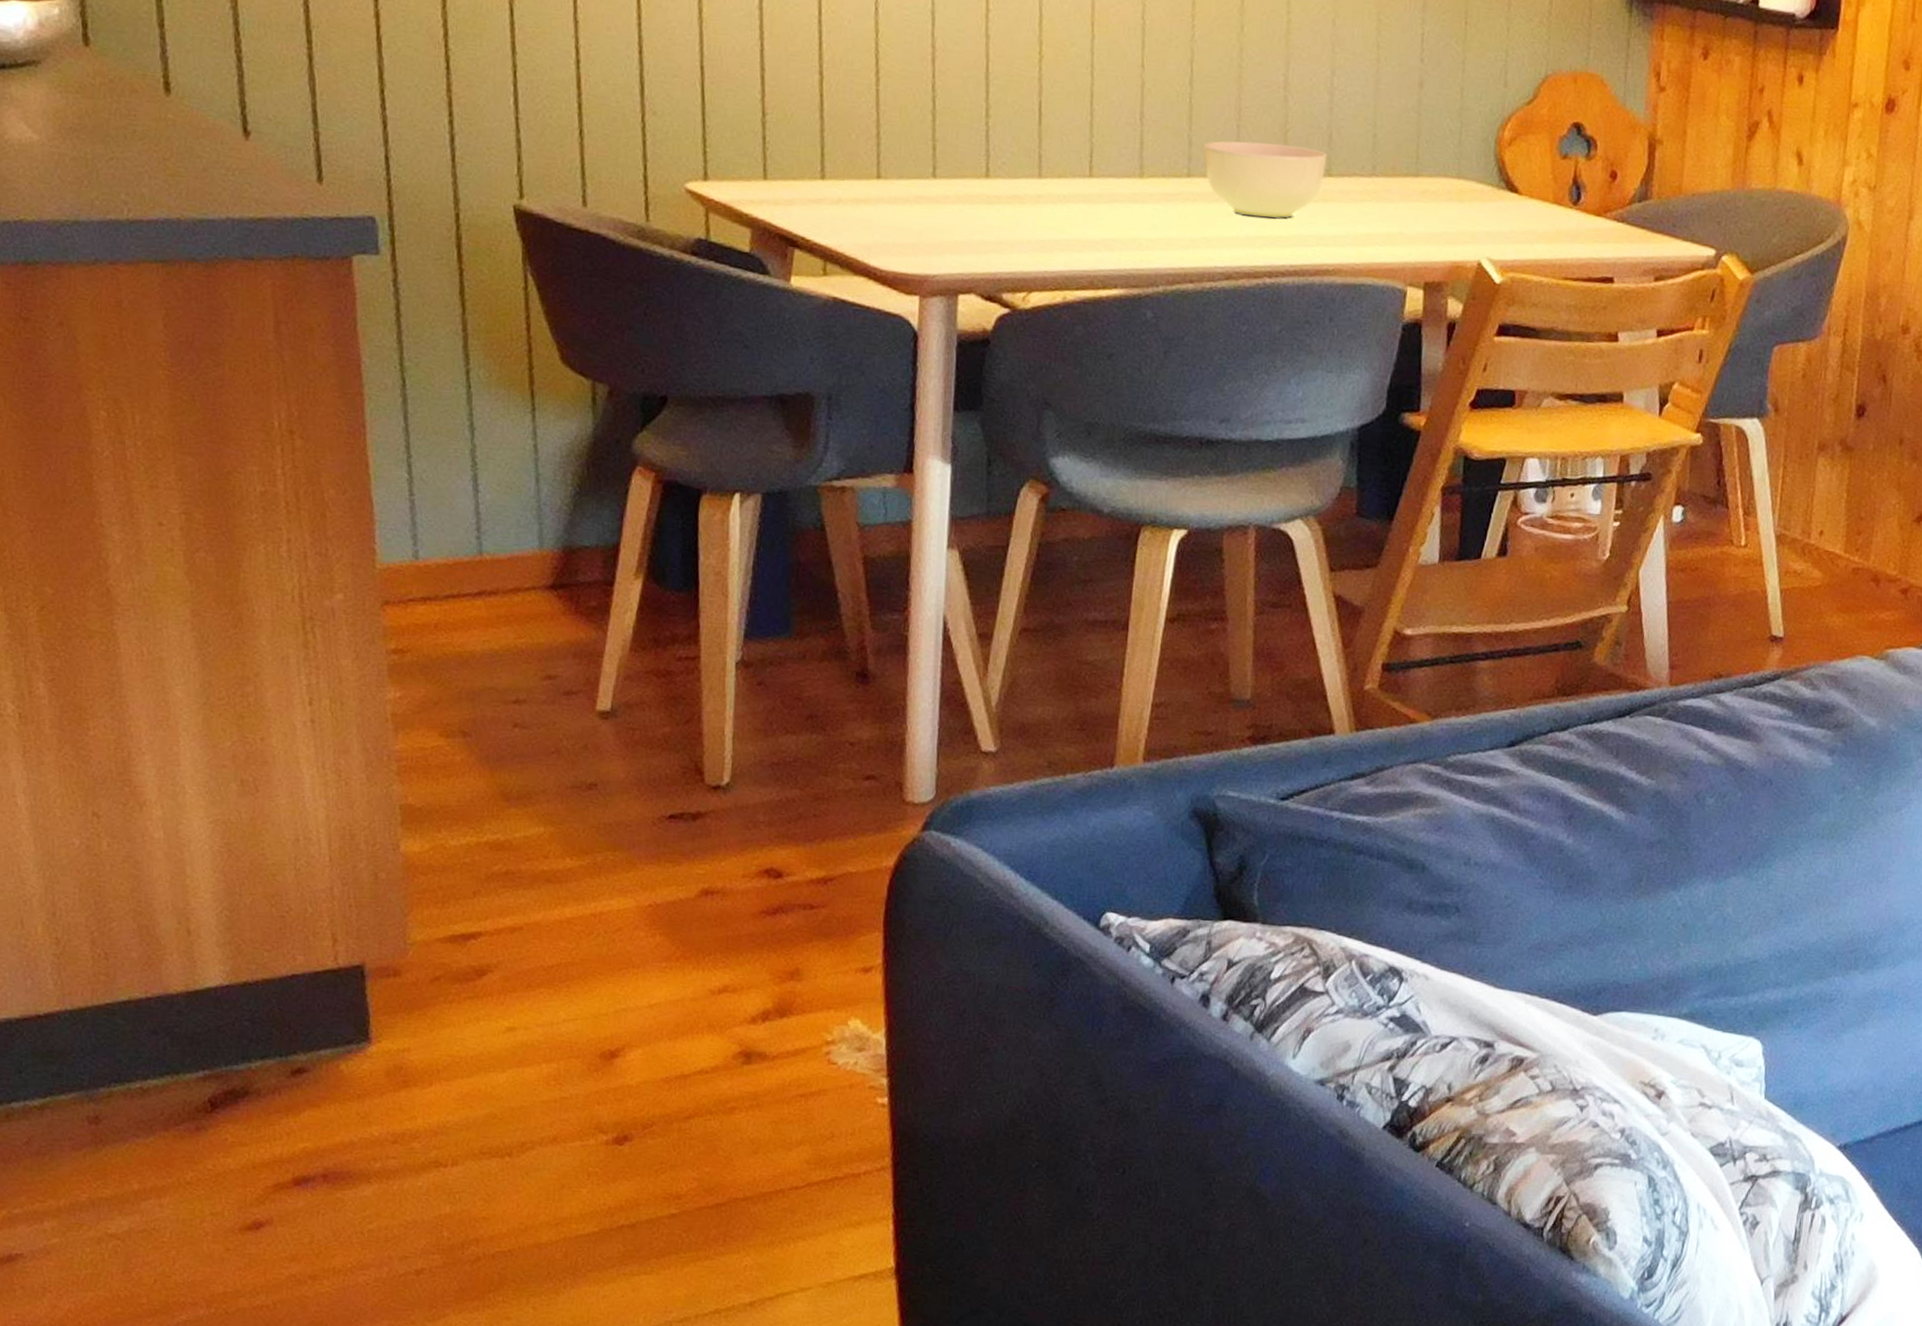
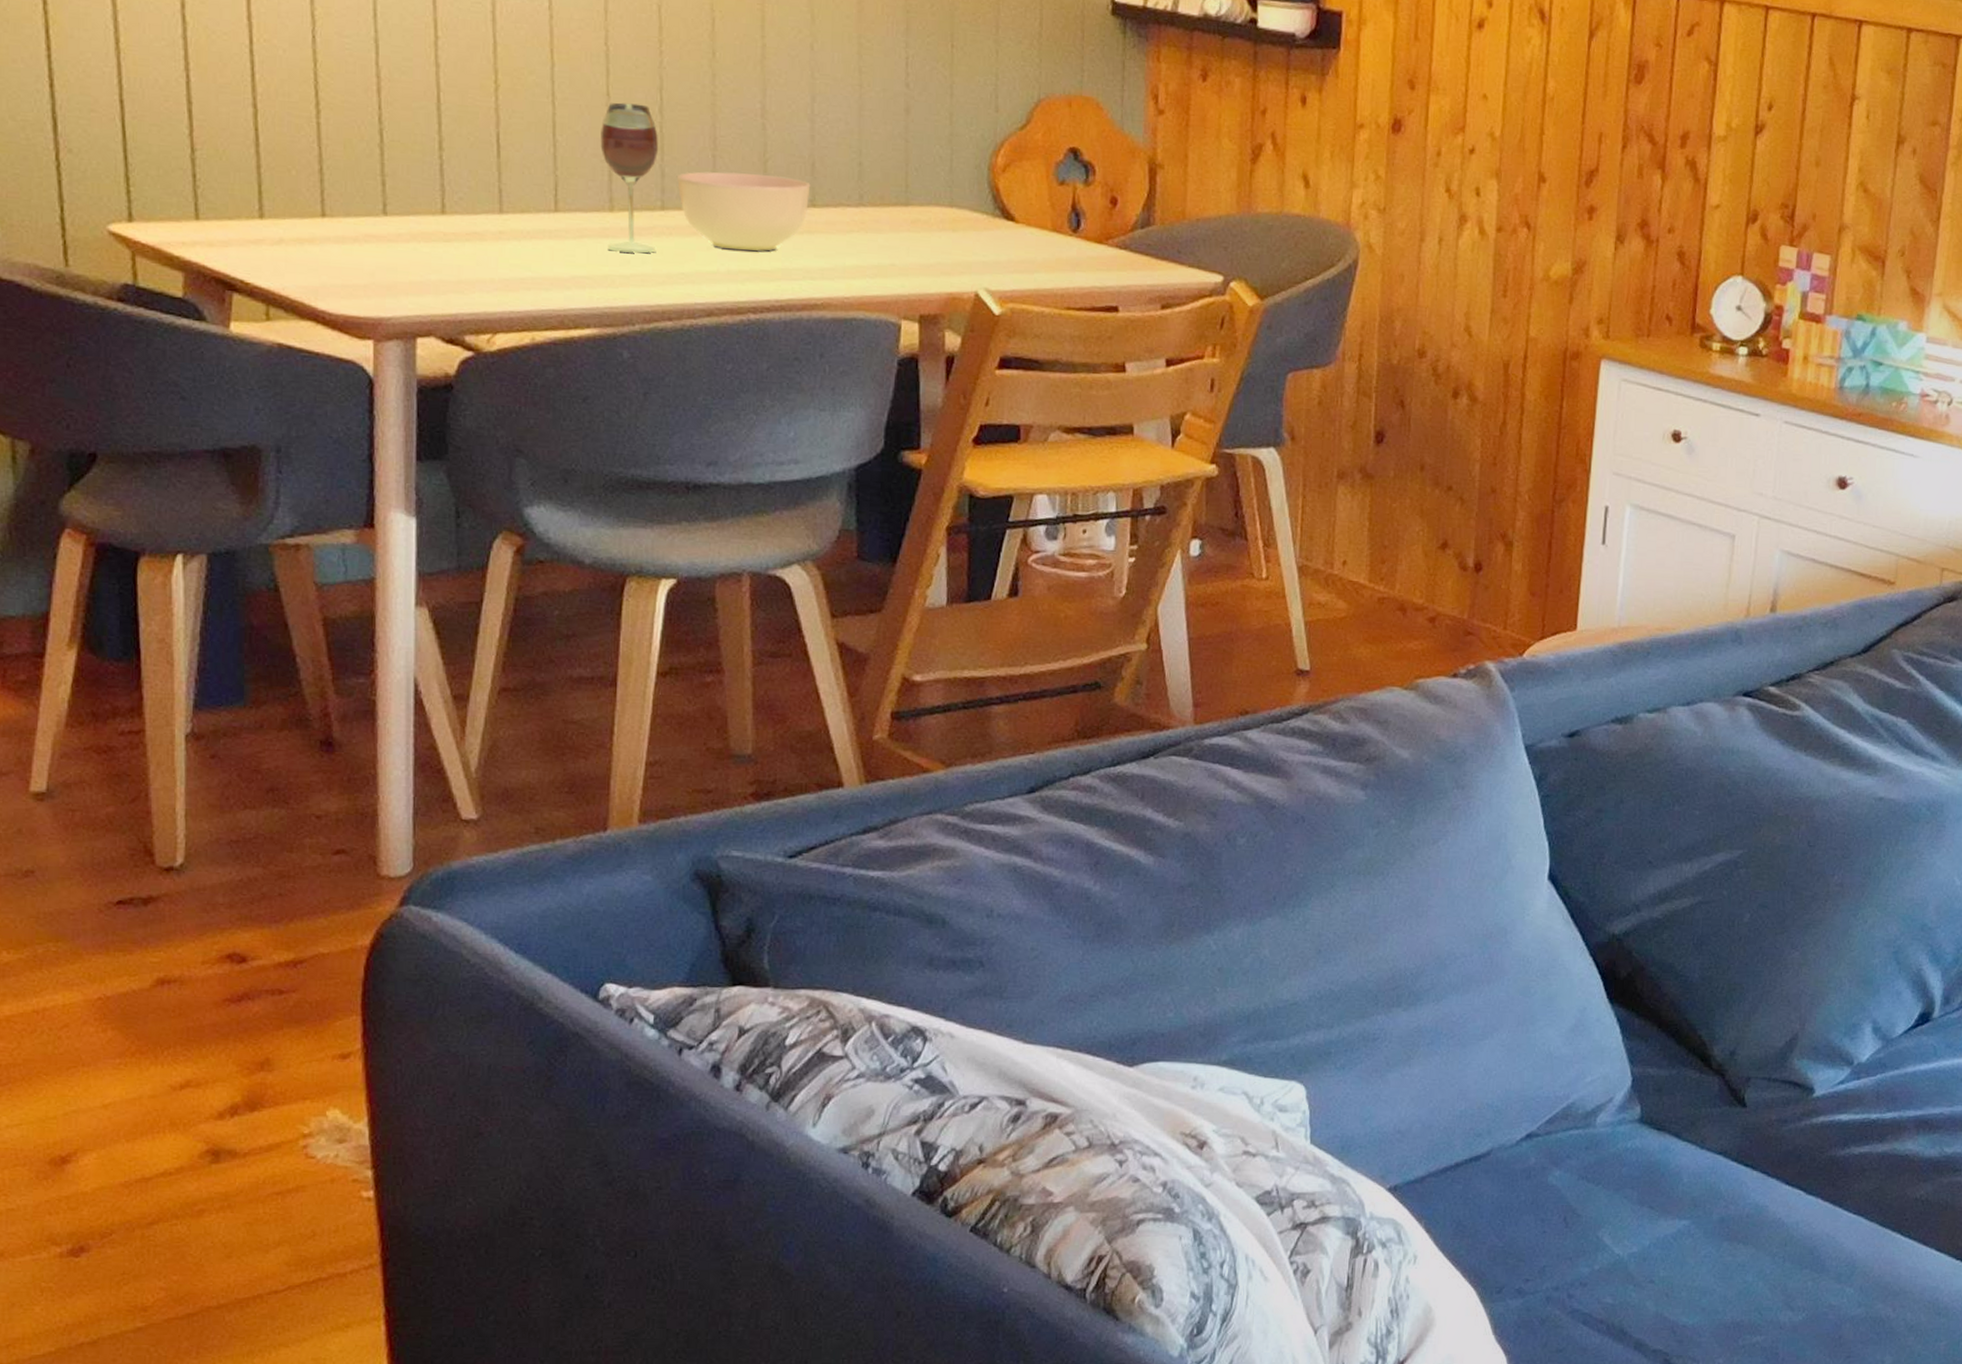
wineglass: none [1133,74,1188,219] -> present [600,102,659,254]

